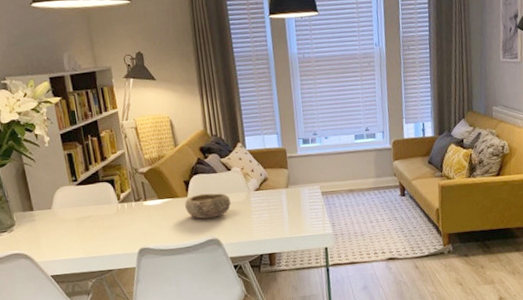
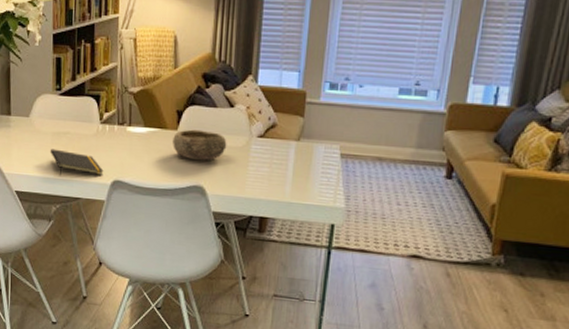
notepad: none [76,231,130,255] -> present [50,148,104,176]

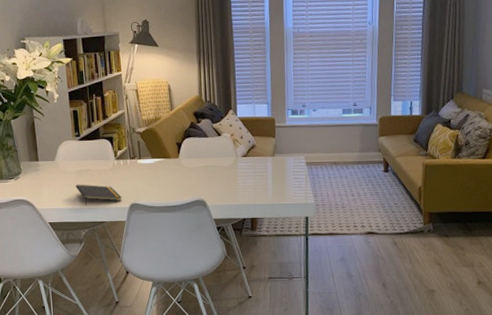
bowl: present [172,129,227,161] -> none [175,156,219,180]

